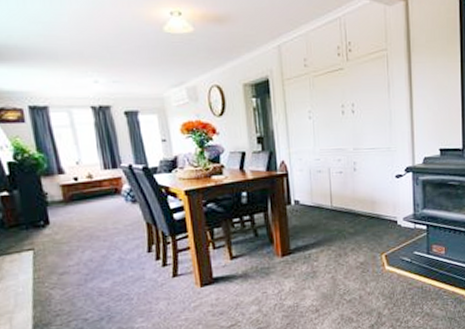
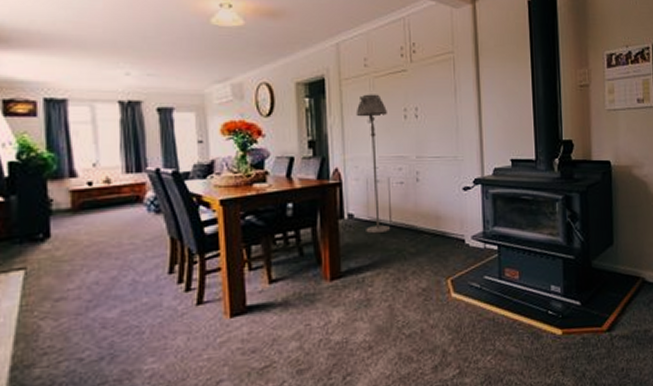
floor lamp: none [298,92,332,218] -> present [355,94,391,234]

